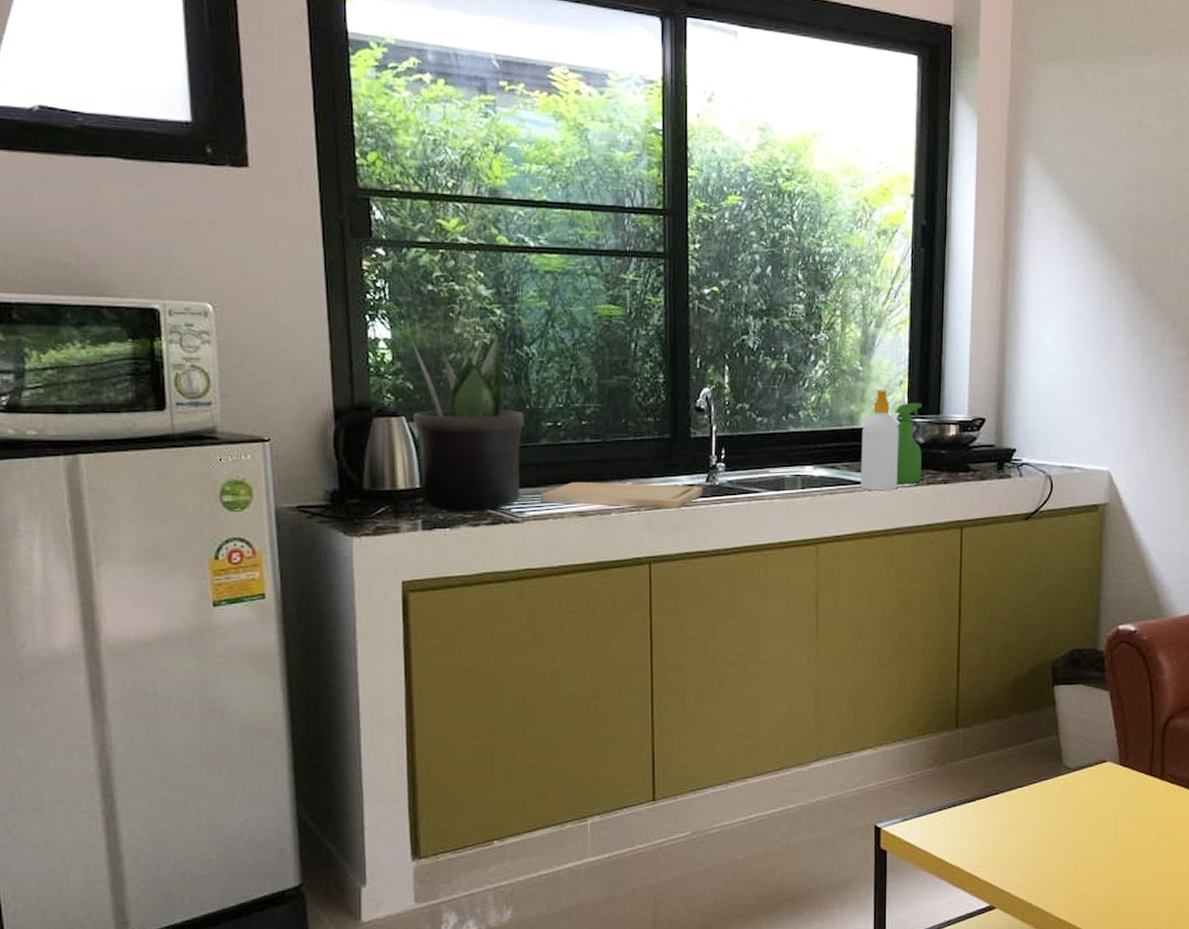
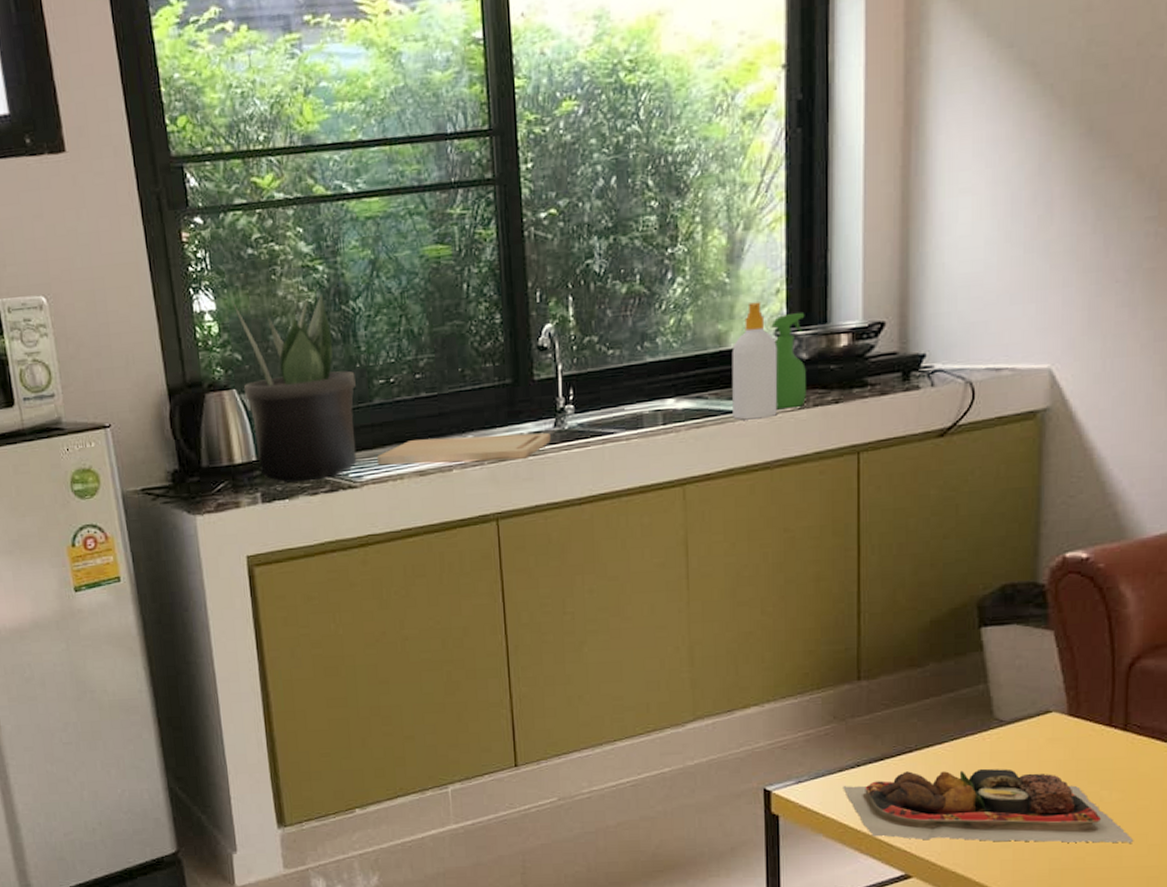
food tray: none [941,810,1168,878] -> present [843,768,1134,844]

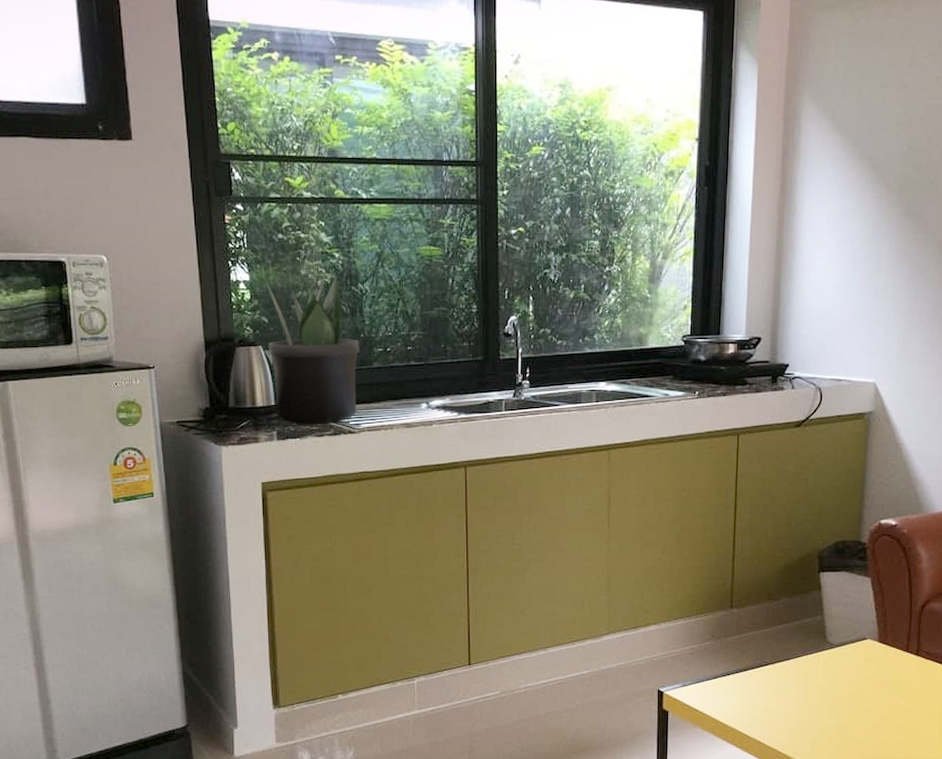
cutting board: present [376,432,551,466] -> none [372,399,510,421]
soap bottle: present [731,302,778,420] -> none [648,314,683,403]
spray bottle: present [771,312,806,410] -> none [679,324,704,397]
food tray: present [843,768,1134,844] -> none [716,680,921,740]

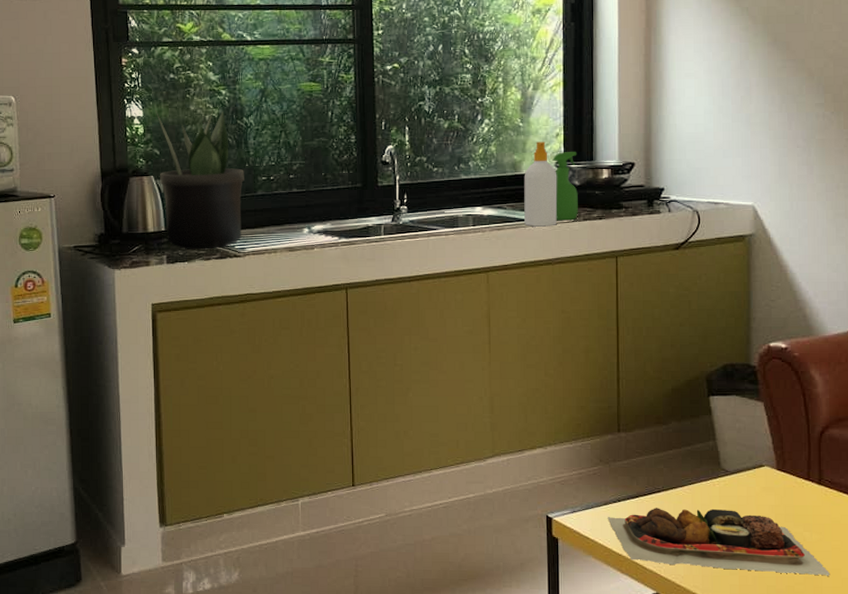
soap bottle: none [648,314,683,403] -> present [524,141,558,227]
spray bottle: none [679,324,704,397] -> present [553,151,578,221]
food tray: none [716,680,921,740] -> present [607,508,831,576]

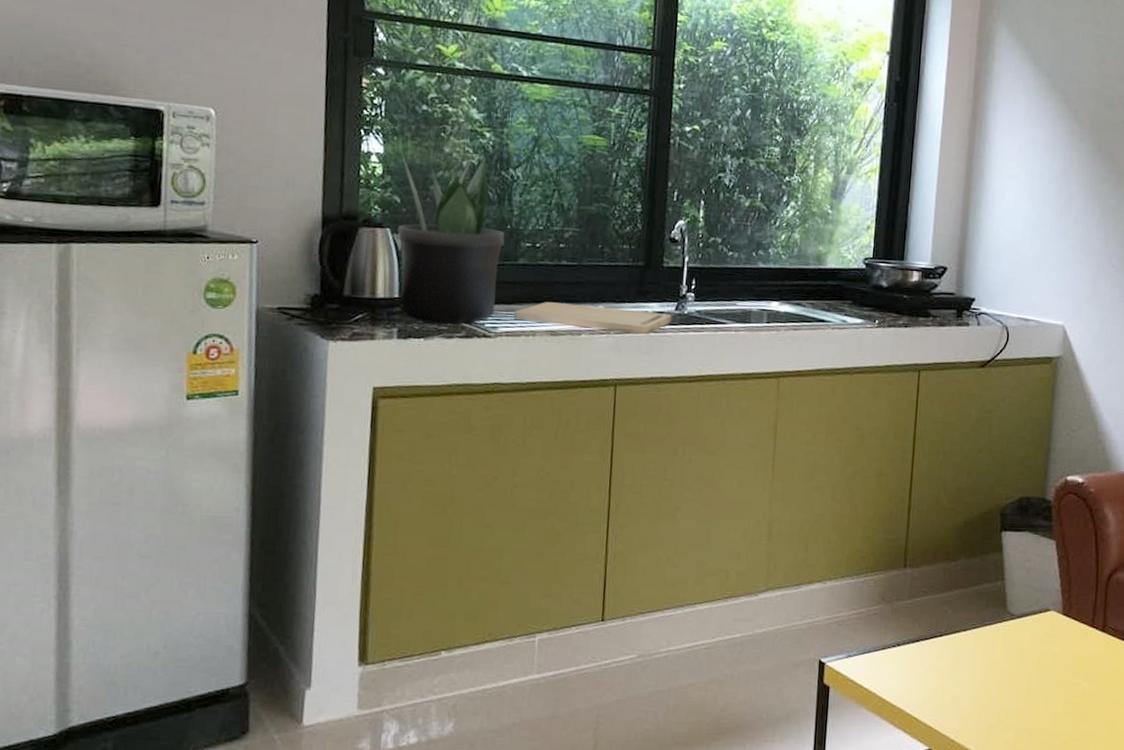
cutting board: none [257,224,389,245] -> present [513,302,672,335]
soap bottle: present [524,141,558,227] -> none [824,233,864,331]
spray bottle: present [553,151,578,221] -> none [858,247,888,326]
food tray: present [607,508,831,576] -> none [884,654,1106,731]

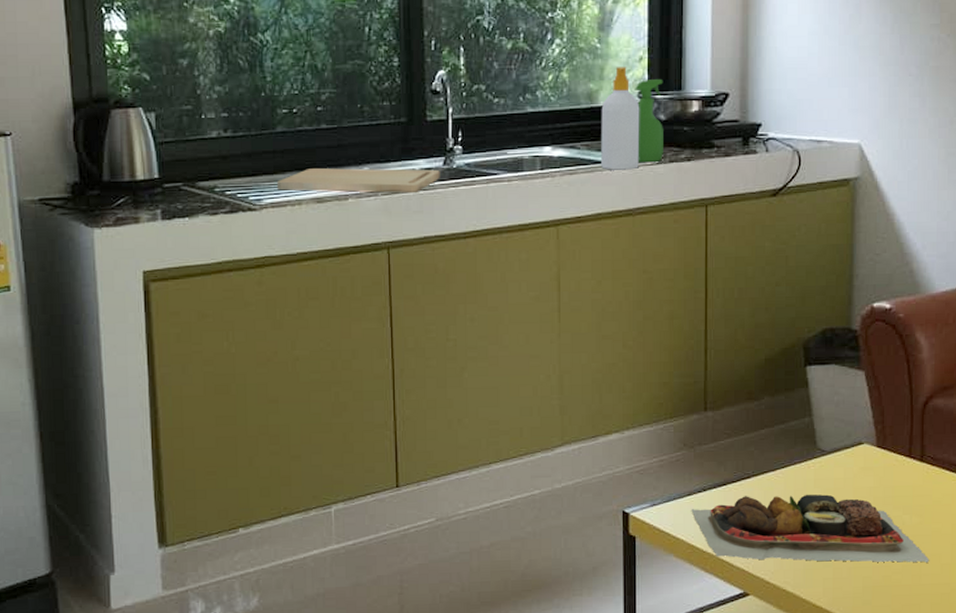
planter: present [398,148,505,324] -> none [143,23,260,200]
soap bottle: none [824,233,864,331] -> present [601,67,640,170]
spray bottle: none [858,247,888,326] -> present [635,78,663,163]
food tray: none [884,654,1106,731] -> present [691,494,930,563]

